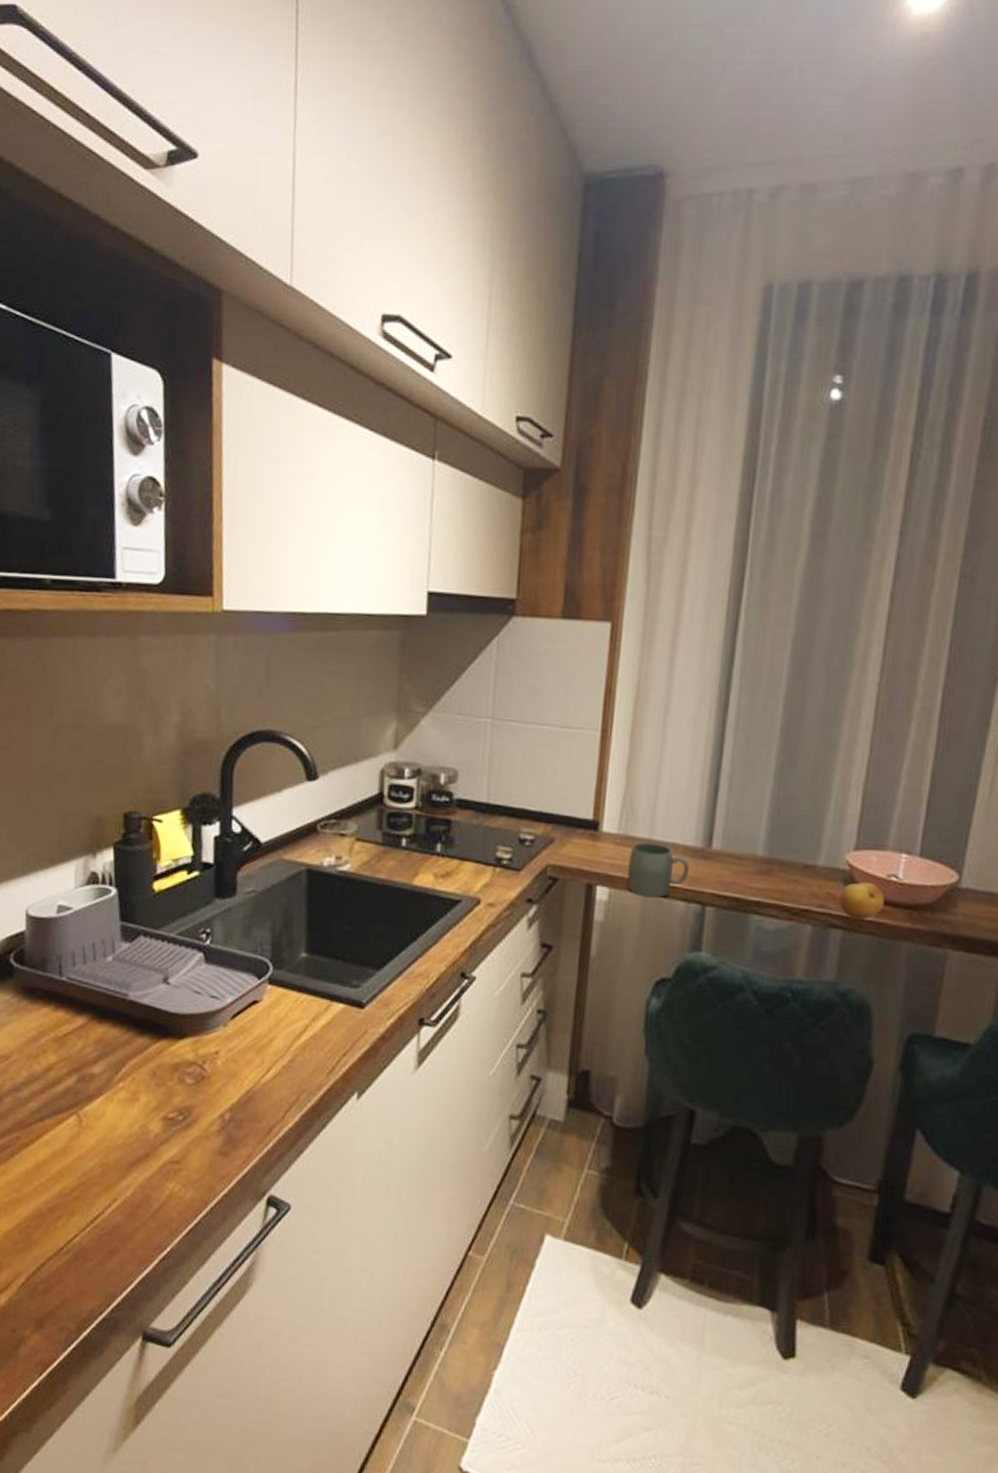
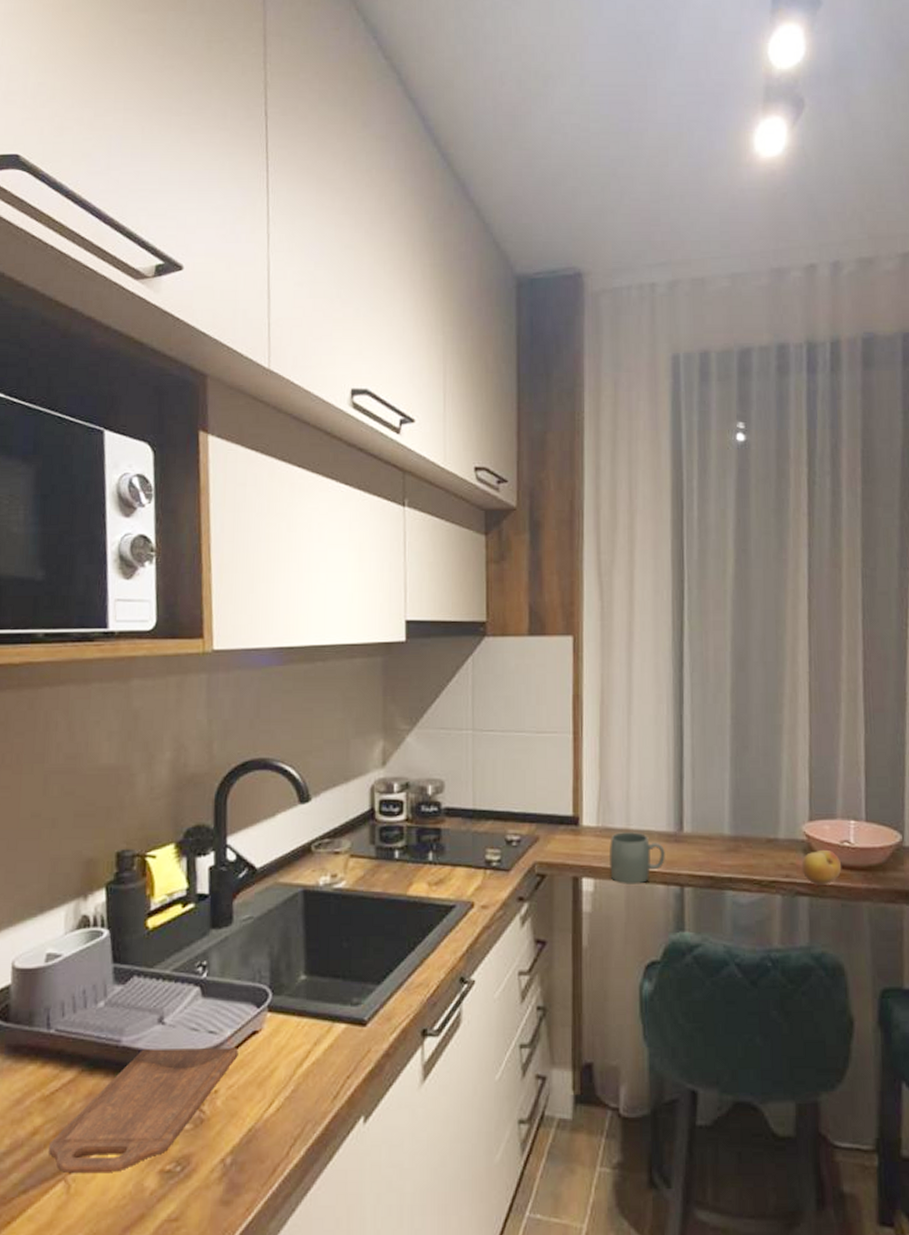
cutting board: none [62,1005,239,1113] -> present [49,1048,238,1173]

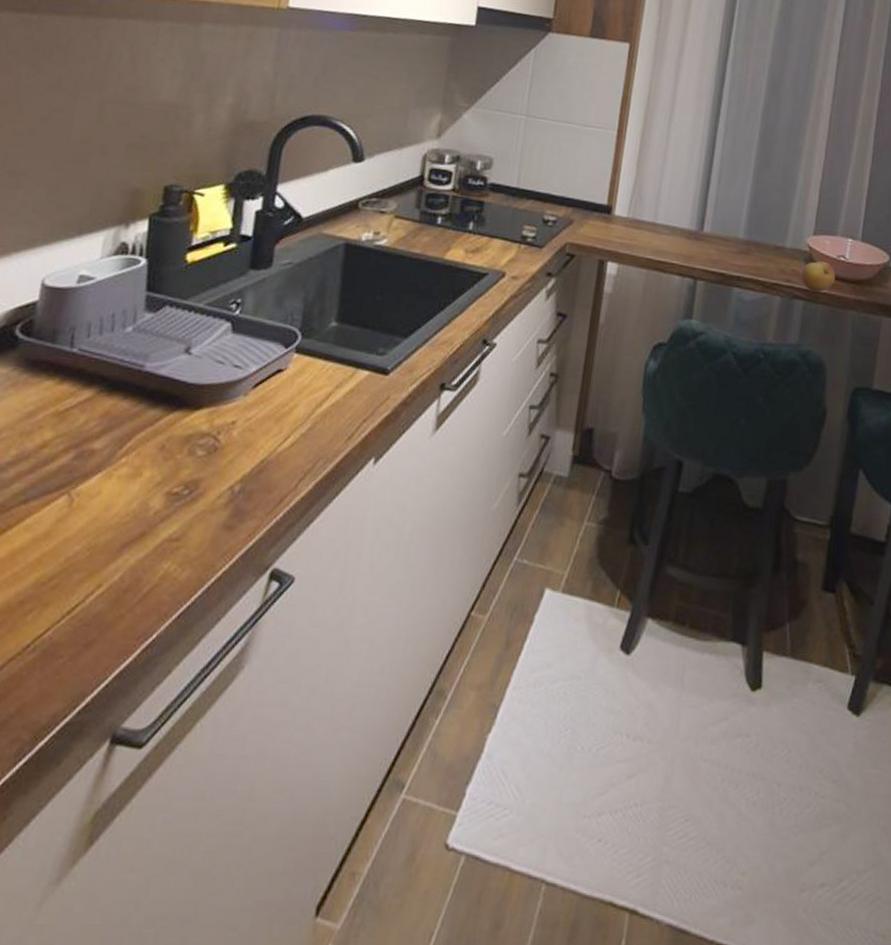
cutting board: present [49,1048,238,1173] -> none [55,376,261,490]
mug: present [608,832,665,885] -> none [633,225,685,273]

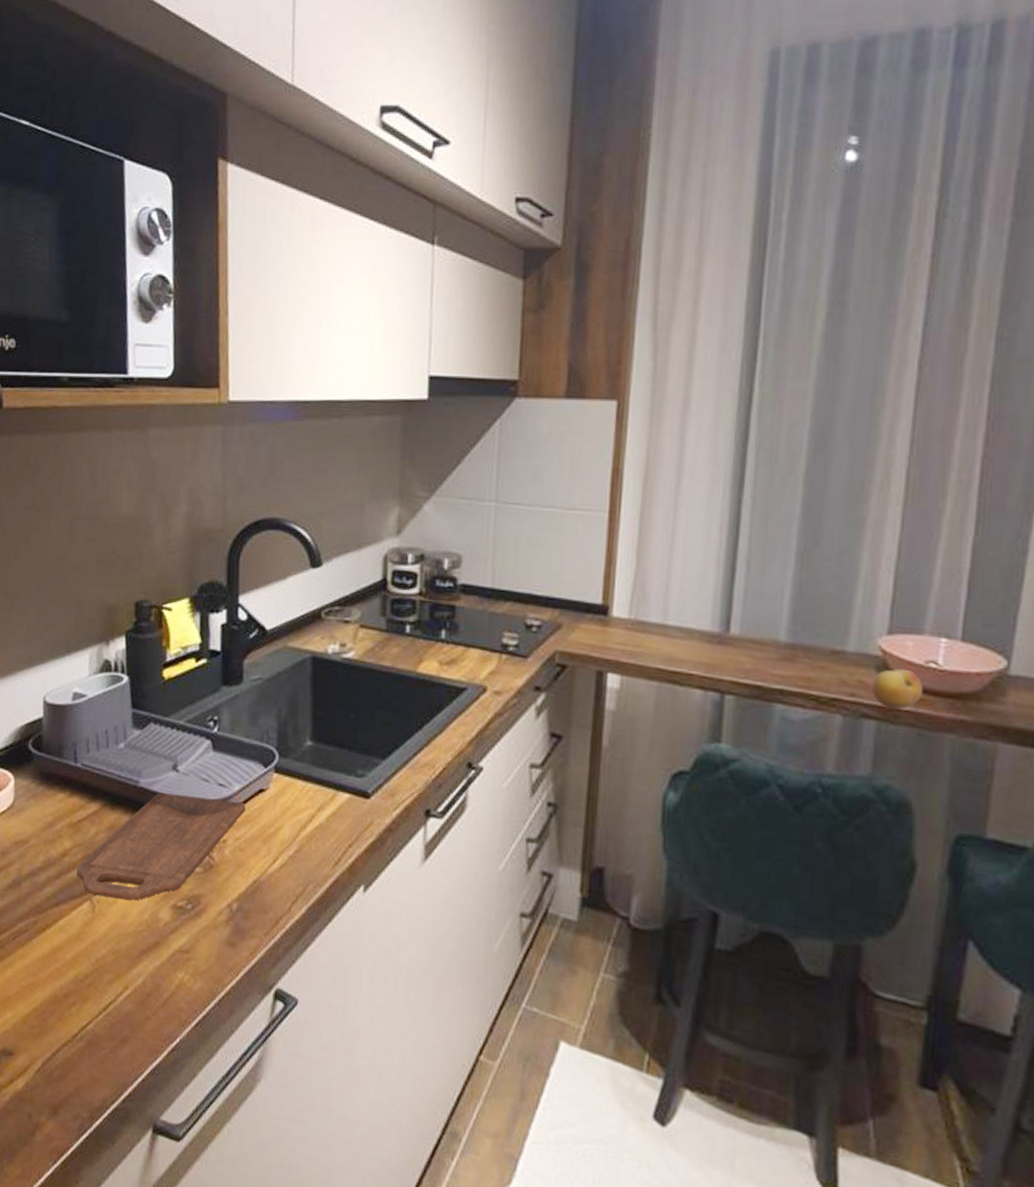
cutting board: none [55,376,261,490] -> present [77,792,246,900]

